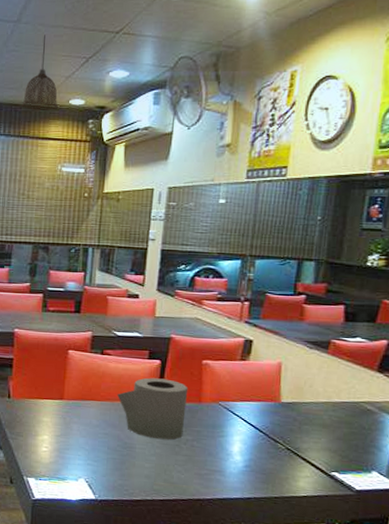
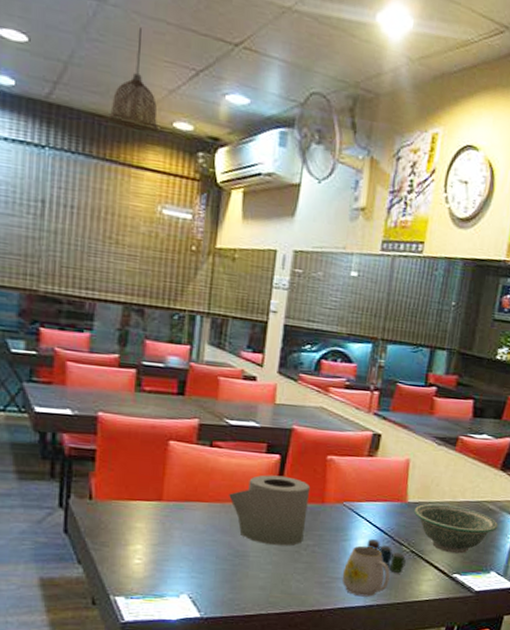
mug: none [219,441,266,490] -> present [342,545,390,597]
cup: none [242,436,282,468] -> present [366,539,406,573]
bowl: none [287,404,378,453] -> present [413,503,499,554]

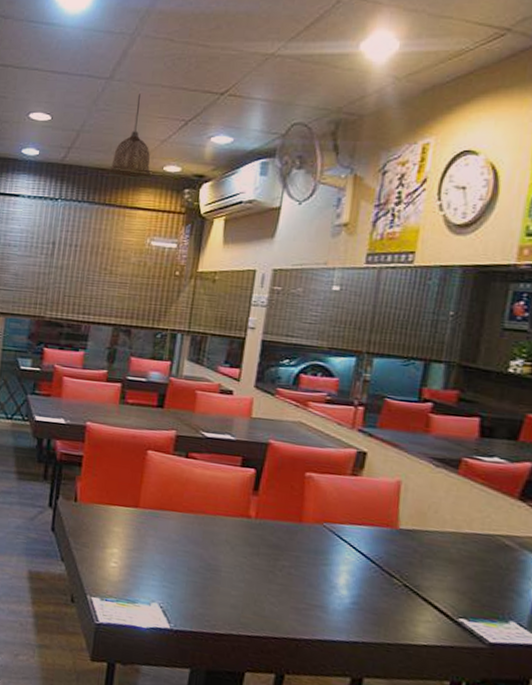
toilet paper roll: present [228,475,311,546] -> none [201,488,287,565]
mug: present [342,545,390,597] -> none [321,572,379,632]
cup: present [366,539,406,573] -> none [350,566,398,609]
bowl: present [413,503,499,554] -> none [406,532,519,595]

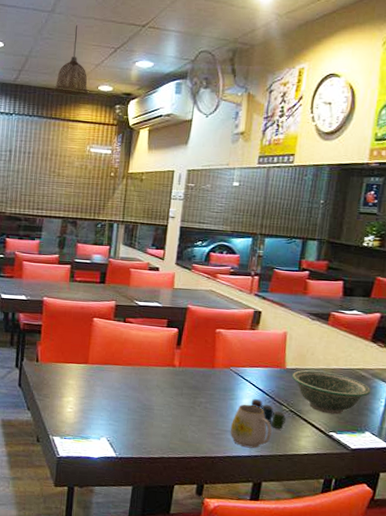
mug: none [321,572,379,632] -> present [230,404,272,448]
cup: none [350,566,398,609] -> present [250,399,286,429]
bowl: none [406,532,519,595] -> present [291,370,371,415]

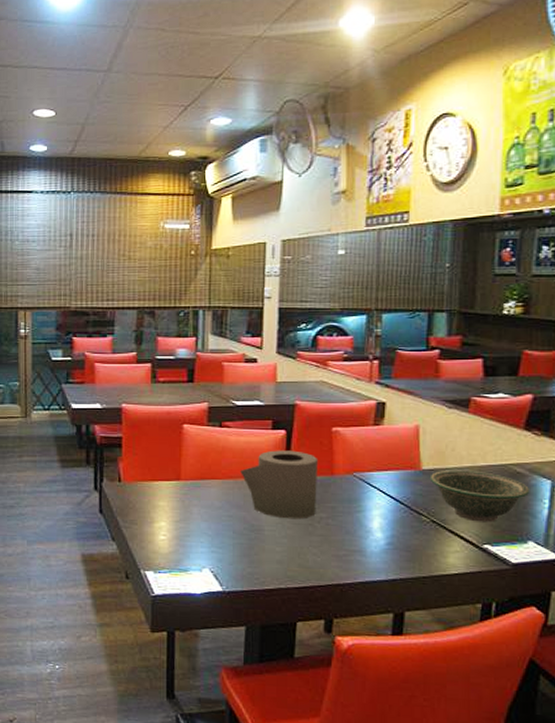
pendant lamp: present [54,25,88,96] -> none [117,84,157,165]
toilet paper roll: none [137,344,203,403] -> present [239,450,319,519]
mug: present [230,404,272,448] -> none [359,516,411,571]
cup: present [250,399,286,429] -> none [382,510,427,544]

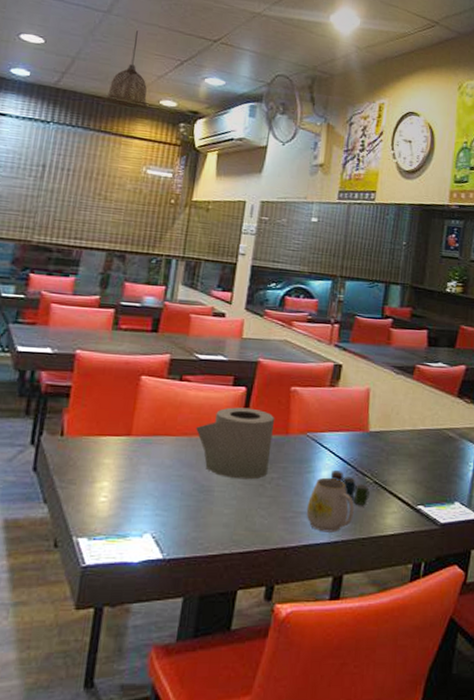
pendant lamp: none [117,84,157,165] -> present [105,30,147,109]
mug: none [359,516,411,571] -> present [306,477,354,533]
cup: none [382,510,427,544] -> present [330,470,370,505]
bowl: present [430,470,530,522] -> none [375,432,459,484]

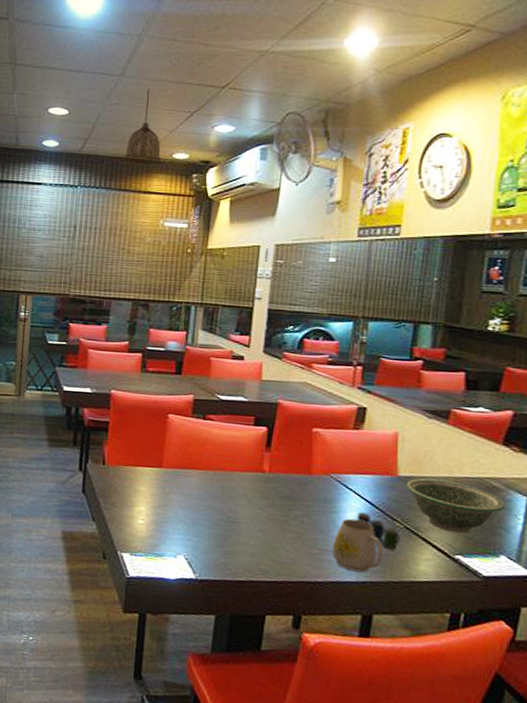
toilet paper roll: present [195,407,275,480] -> none [219,446,297,515]
bowl: none [375,432,459,484] -> present [405,478,506,534]

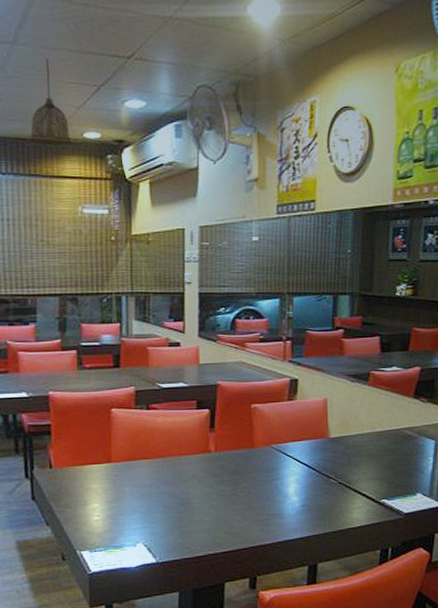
mug: present [332,518,383,573] -> none [278,482,322,530]
cup: present [356,512,400,549] -> none [297,475,335,504]
bowl: present [405,478,506,534] -> none [336,436,419,481]

